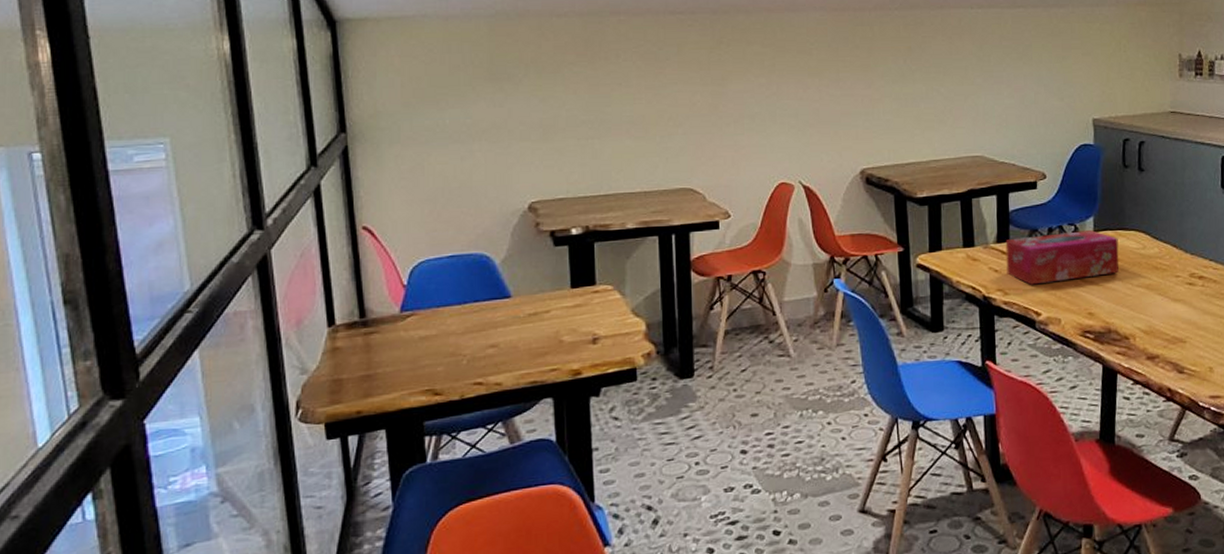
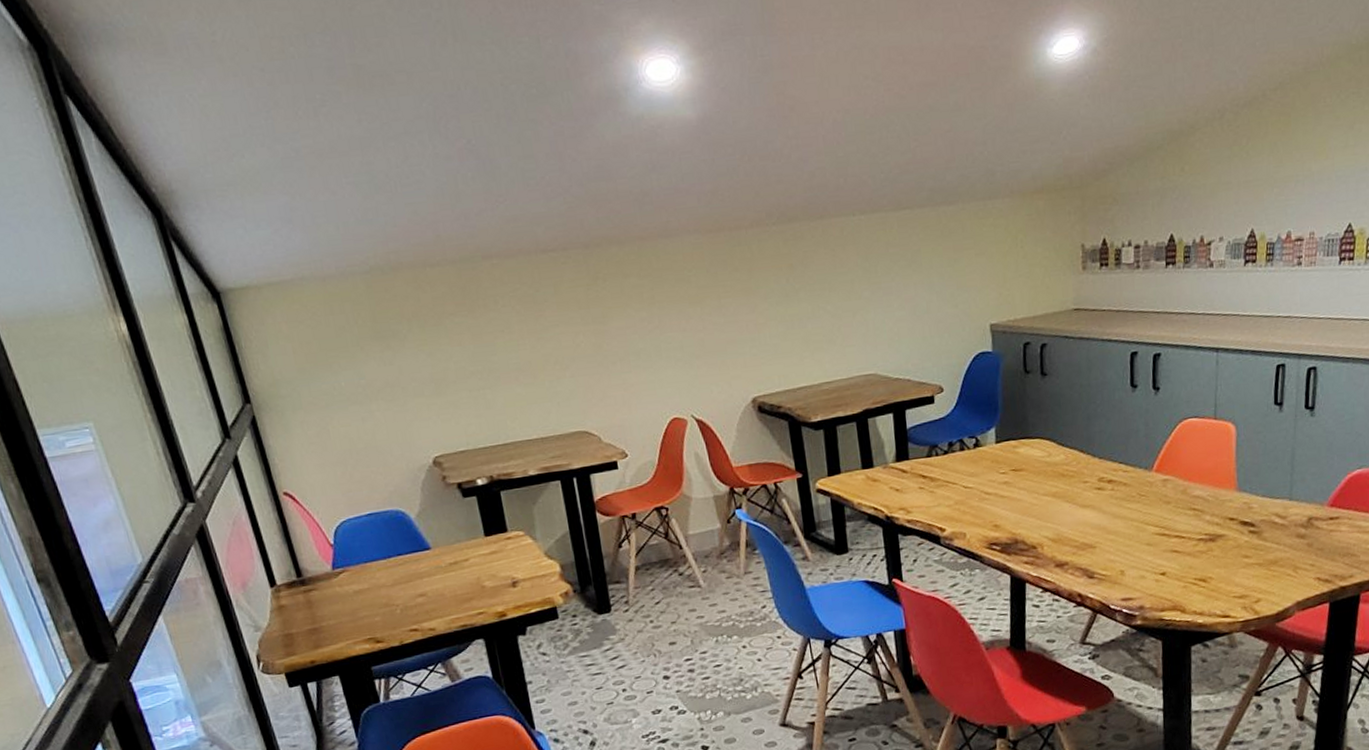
tissue box: present [1005,230,1119,285] -> none [905,441,1024,502]

